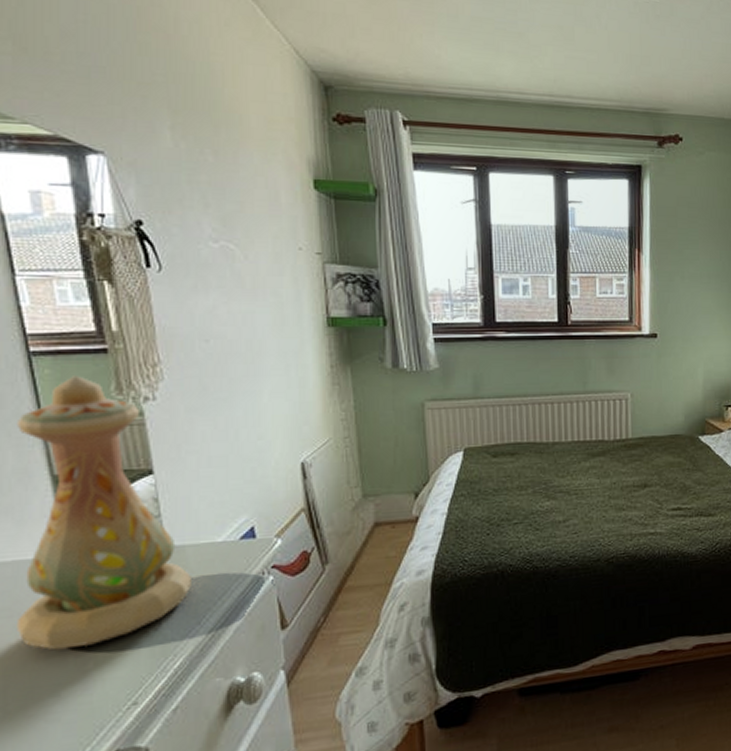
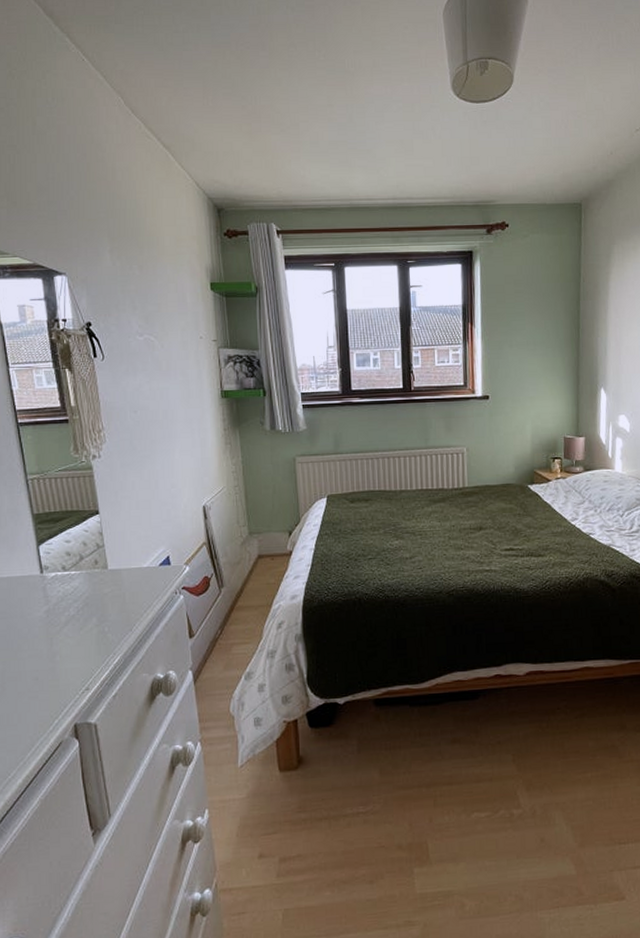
vase: present [15,376,191,651] -> none [9,440,125,645]

